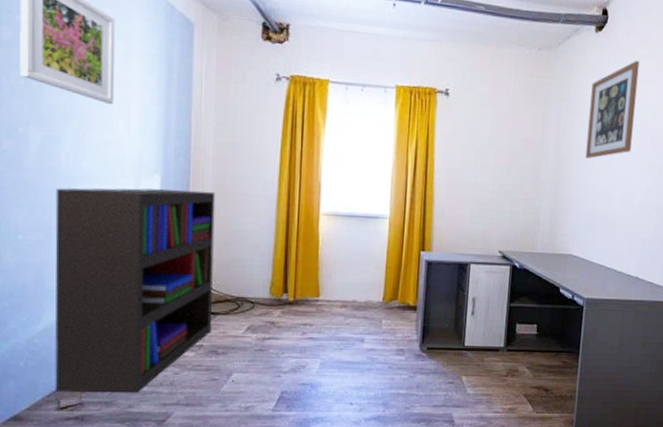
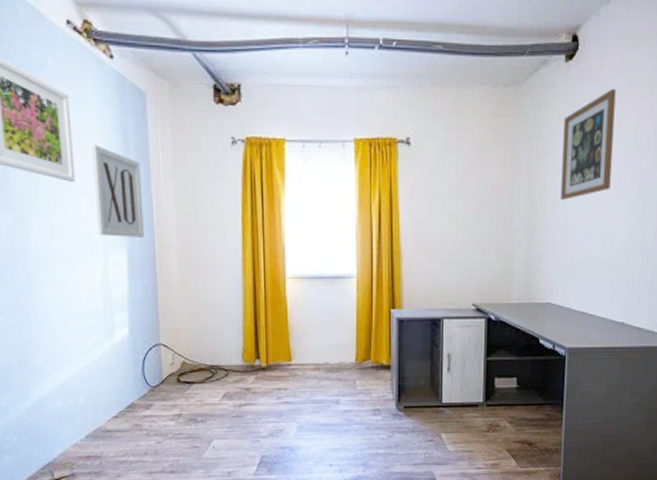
bookshelf: present [55,188,216,393] -> none [29,262,188,464]
wall art: none [131,69,182,164] -> present [91,145,144,237]

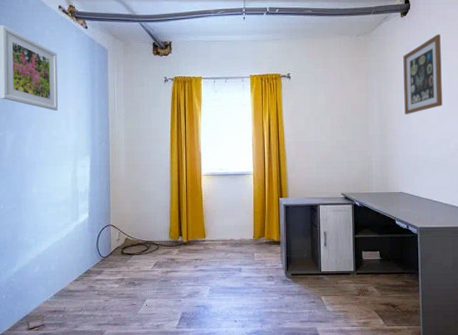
wall art: present [91,145,144,237] -> none [70,85,103,148]

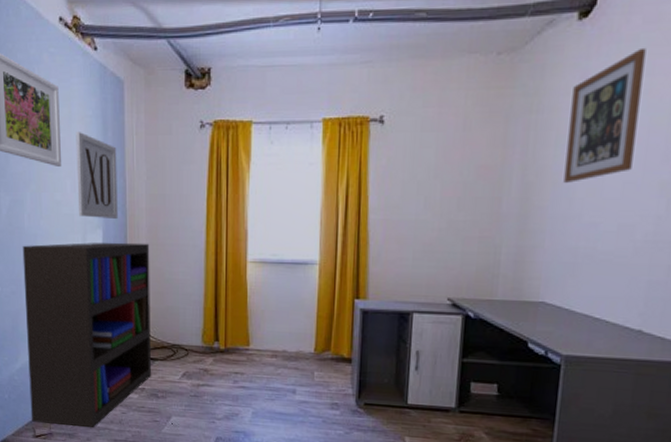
bookshelf: none [23,165,129,317] -> present [22,242,151,428]
wall art: none [70,85,103,148] -> present [76,132,118,219]

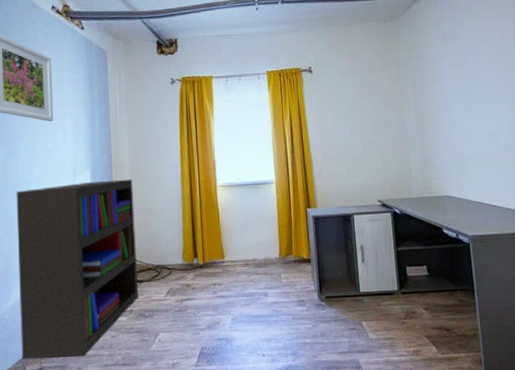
wall art: present [76,132,118,219] -> none [66,92,104,162]
wall art: present [563,47,647,183] -> none [438,14,487,106]

